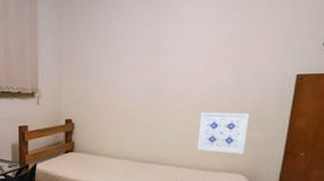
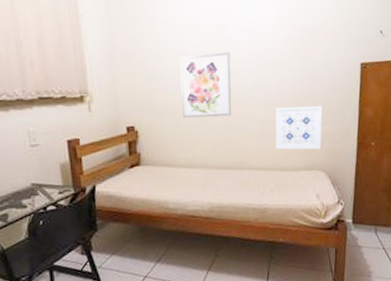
wall art: none [114,60,162,117] -> present [179,52,232,118]

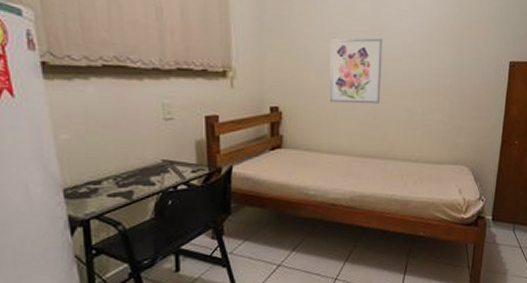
wall art: present [275,105,323,150] -> none [422,99,470,144]

